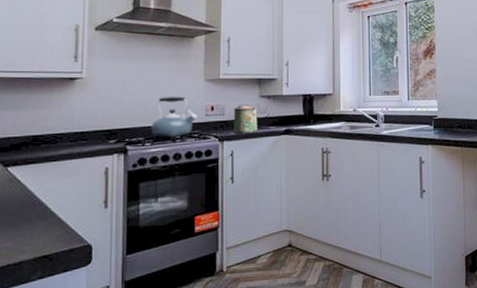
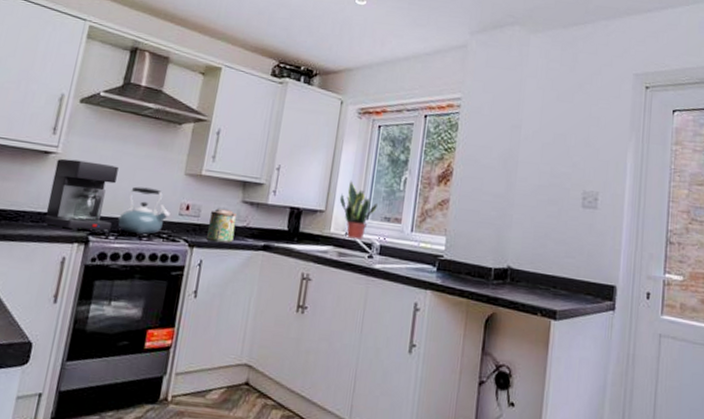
coffee maker: none [81,81,145,143] -> present [43,158,119,231]
potted plant: none [344,65,377,113] -> present [339,180,378,240]

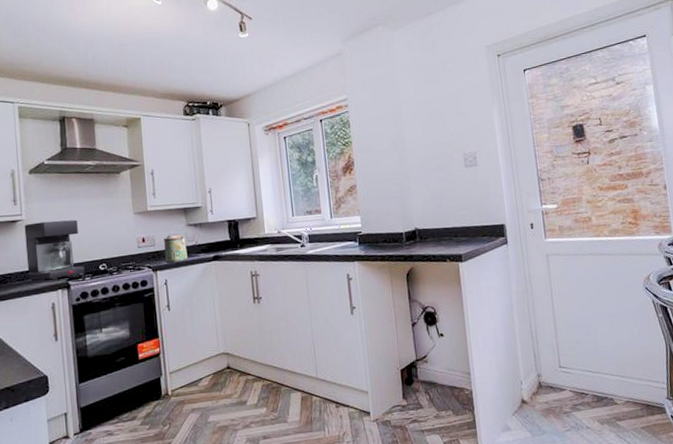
kettle: present [117,186,170,235] -> none [89,231,131,271]
potted plant: present [339,180,378,240] -> none [266,187,299,235]

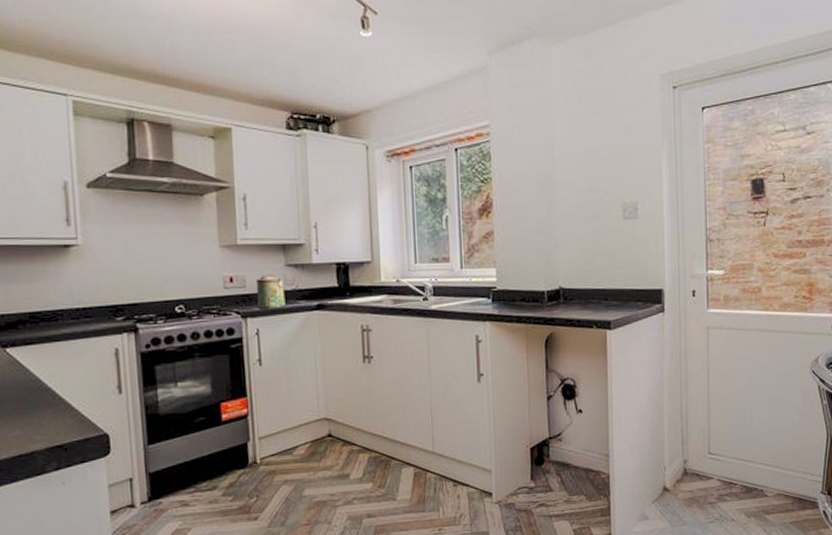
coffee maker: present [24,219,85,280] -> none [80,248,157,321]

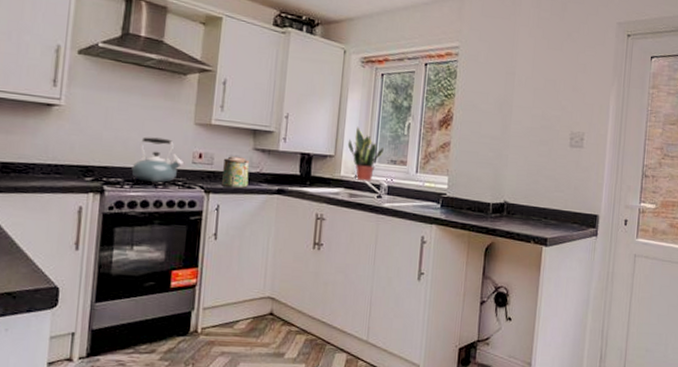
kettle: none [162,266,215,314] -> present [131,137,183,183]
potted plant: none [384,227,423,285] -> present [347,126,384,181]

